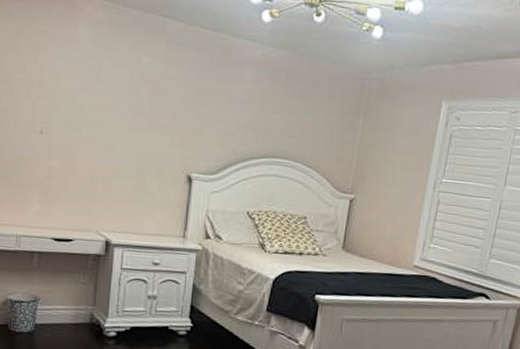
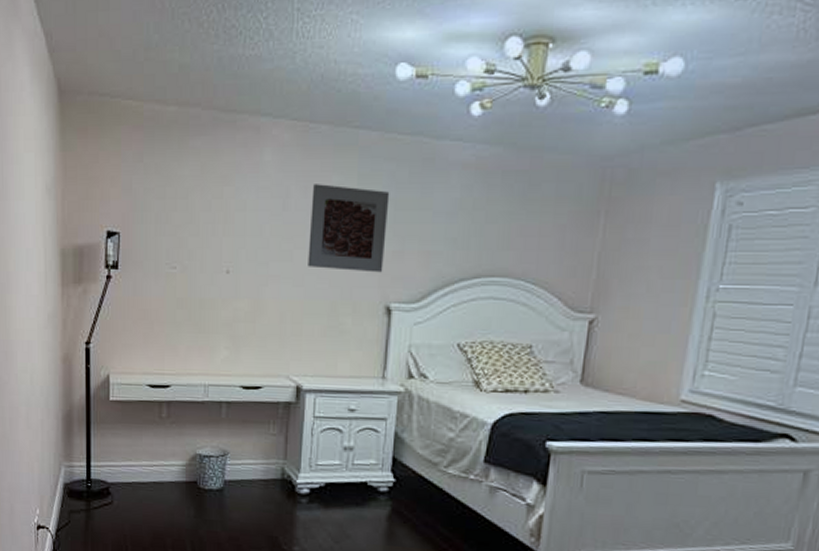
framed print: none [118,61,193,146] -> present [308,184,390,273]

